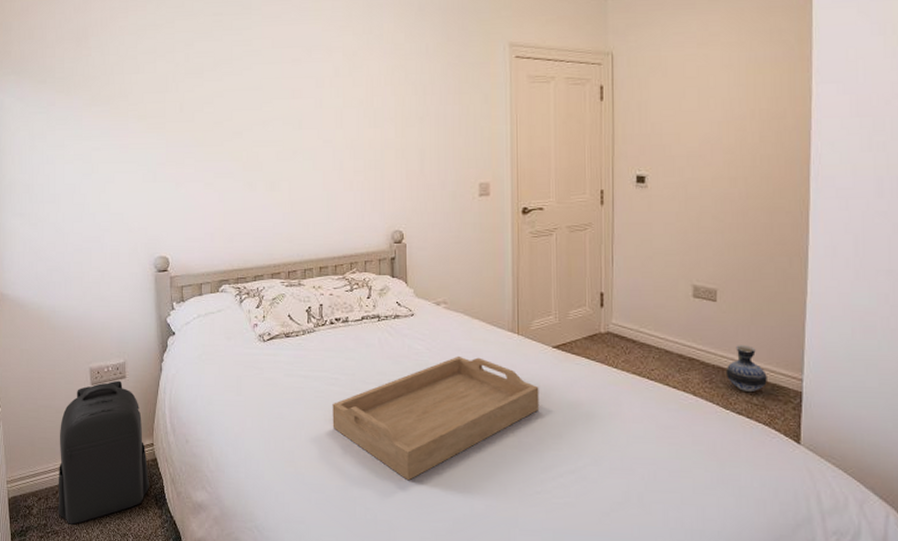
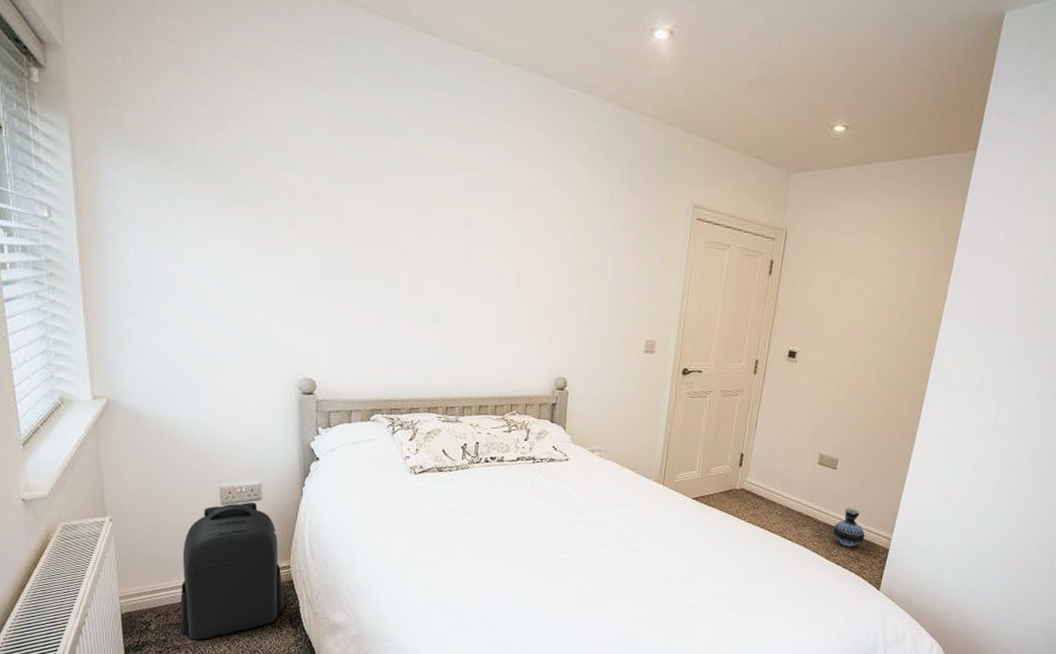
serving tray: present [332,355,540,481] -> none [478,500,676,609]

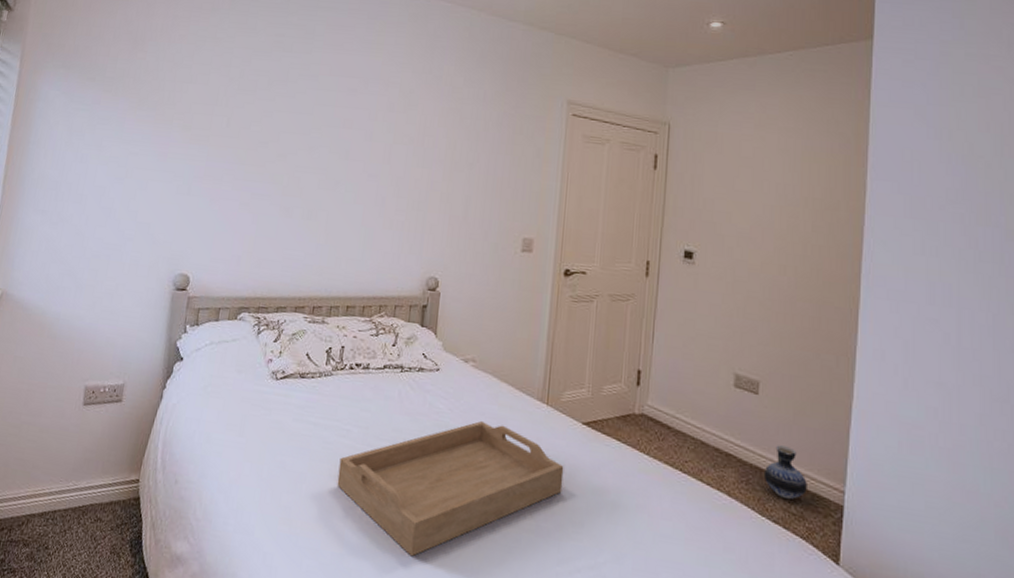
backpack: present [180,502,285,641] -> none [19,403,132,564]
serving tray: none [478,500,676,609] -> present [337,420,564,557]

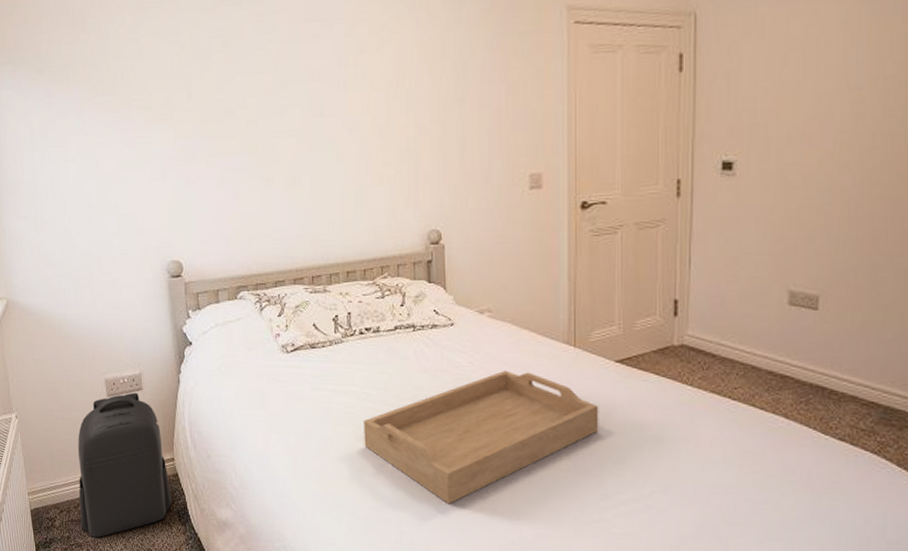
backpack: none [19,403,132,564] -> present [78,392,173,538]
ceramic jug: present [763,445,807,499] -> none [826,361,878,415]

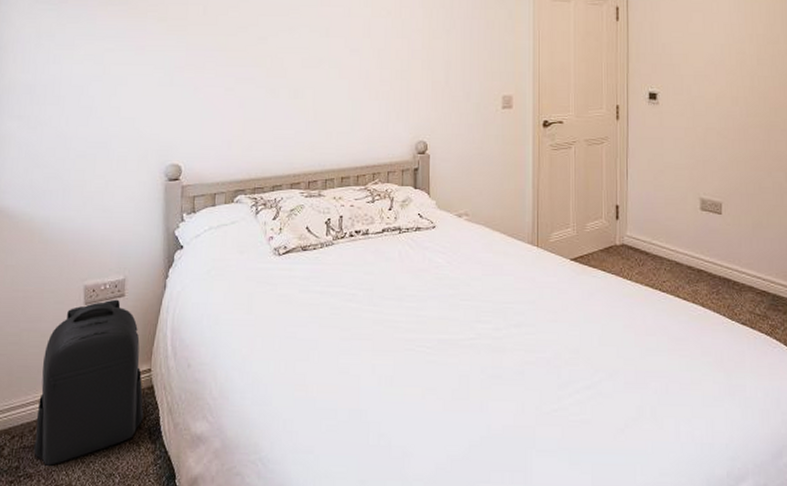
serving tray: present [363,370,599,504] -> none [348,269,557,402]

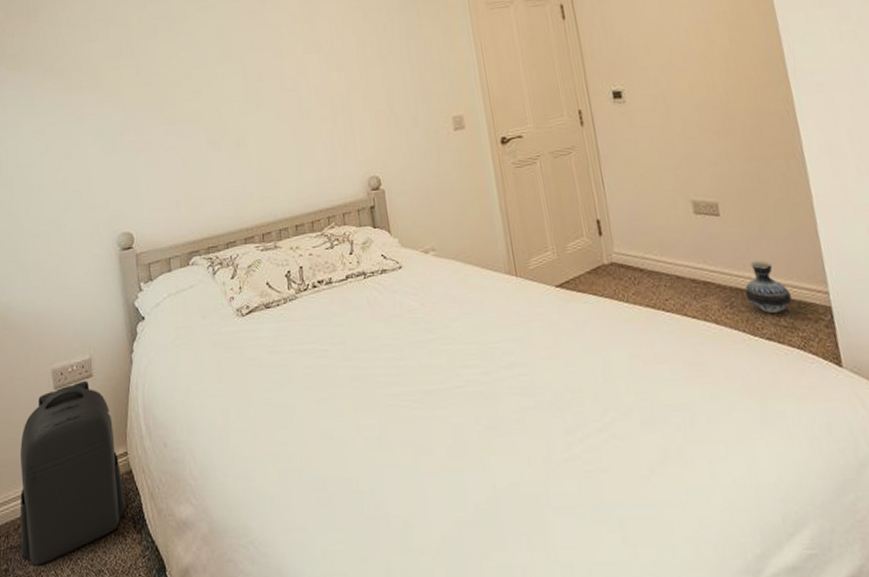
ceramic jug: none [731,257,768,302] -> present [744,260,792,313]

